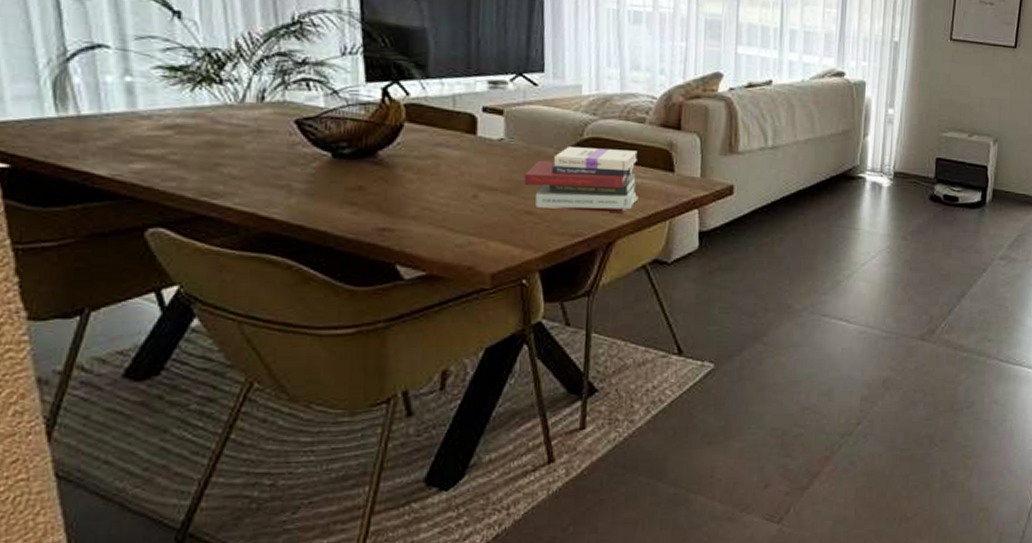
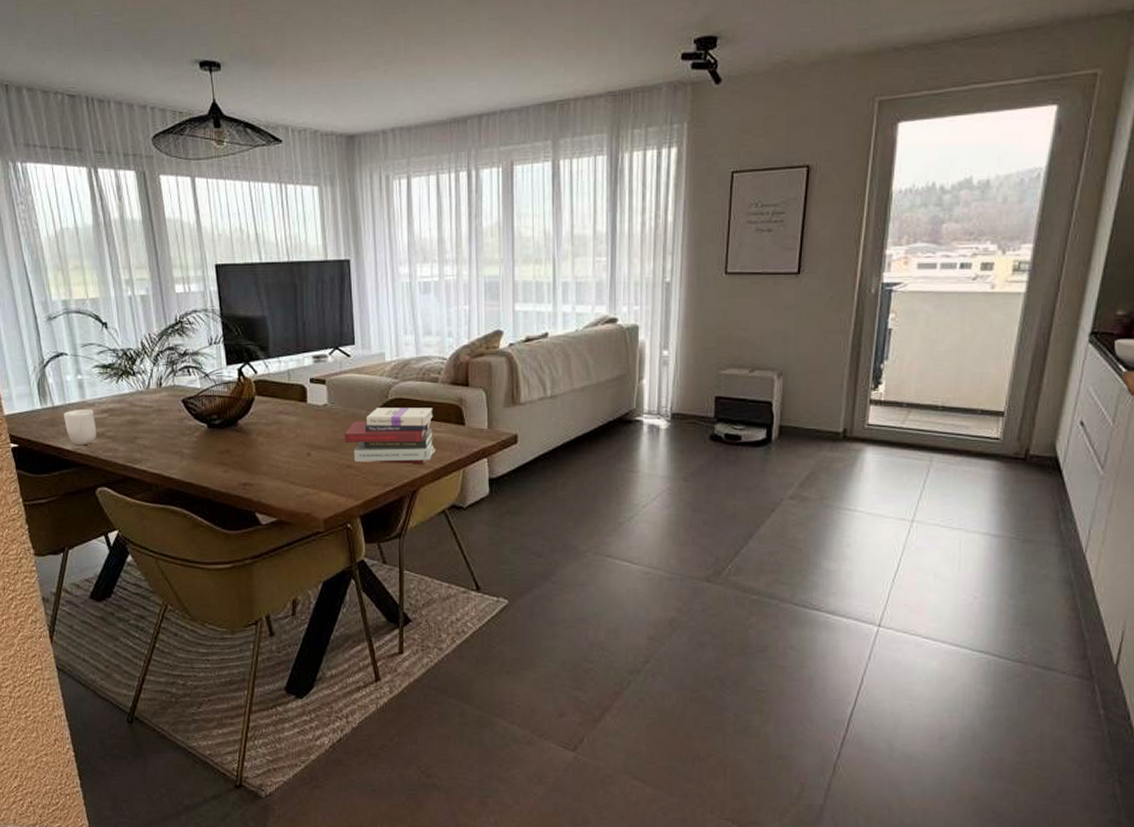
cup: none [95,121,154,172] -> present [63,409,97,446]

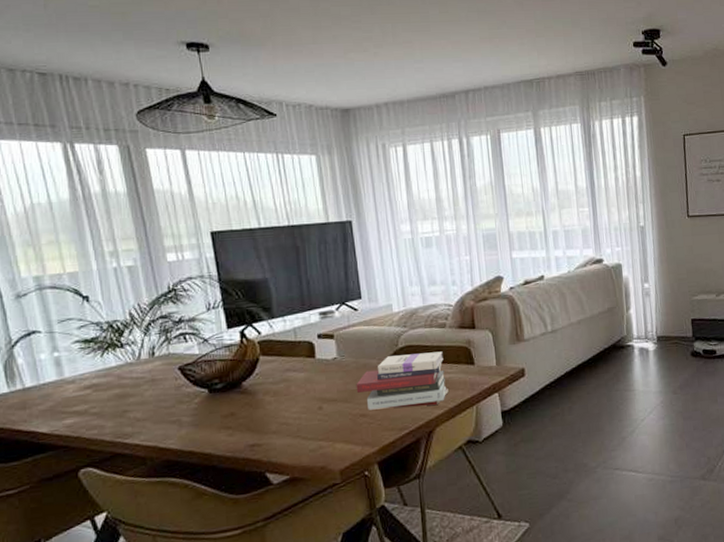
cup: present [63,409,97,446] -> none [36,386,79,427]

